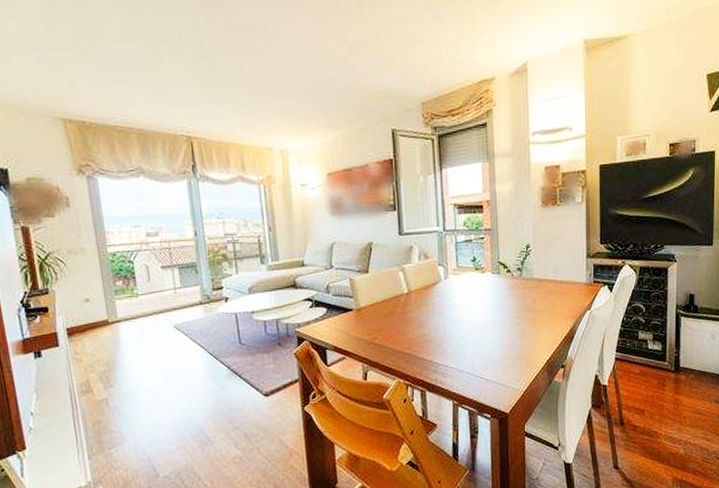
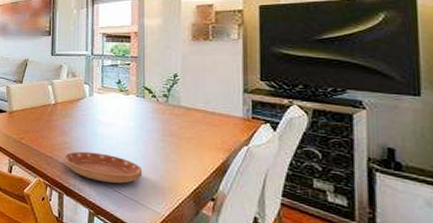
saucer: none [423,340,502,370] -> present [64,151,143,184]

